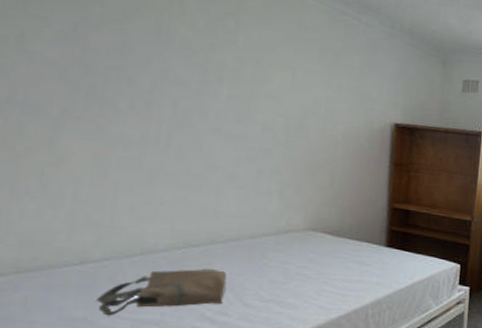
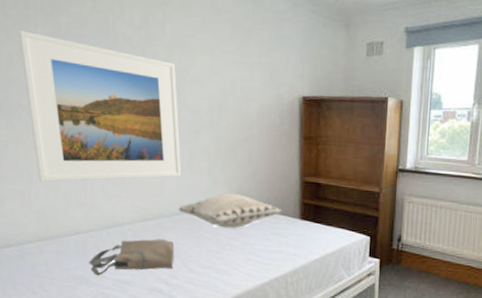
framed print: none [22,12,248,198] -> present [19,30,182,182]
decorative pillow: none [235,217,366,256] -> present [178,193,282,228]

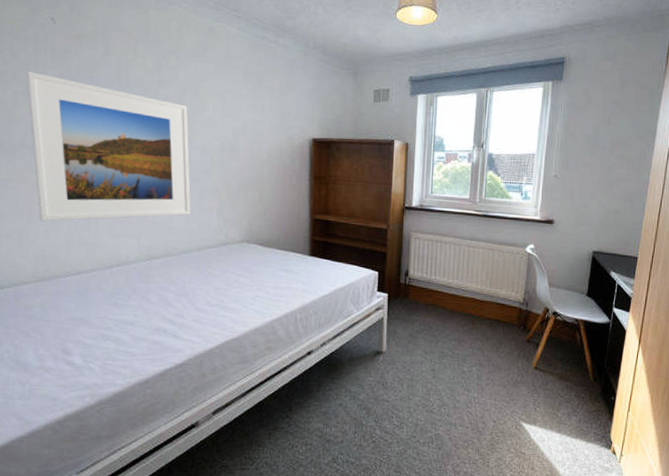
tote bag: present [89,239,175,276] -> none [90,278,182,317]
decorative pillow: present [178,193,282,228] -> none [186,230,292,266]

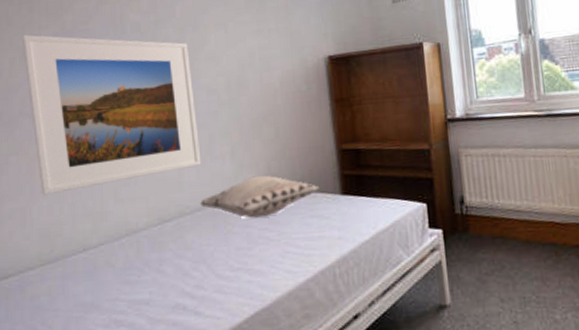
decorative pillow: none [186,230,292,266] -> present [199,175,320,218]

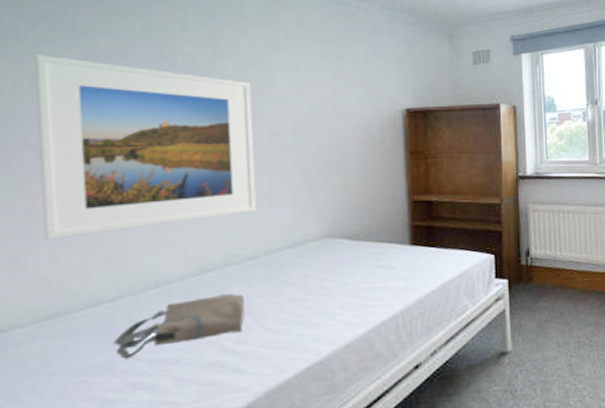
tote bag: none [99,242,199,299] -> present [114,294,245,359]
decorative pillow: present [199,175,320,218] -> none [250,224,388,268]

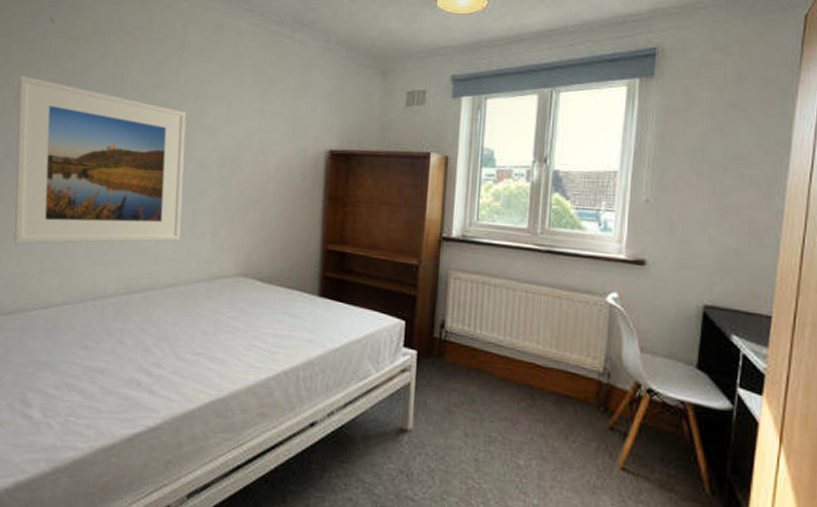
tote bag: present [114,294,245,359] -> none [57,316,163,361]

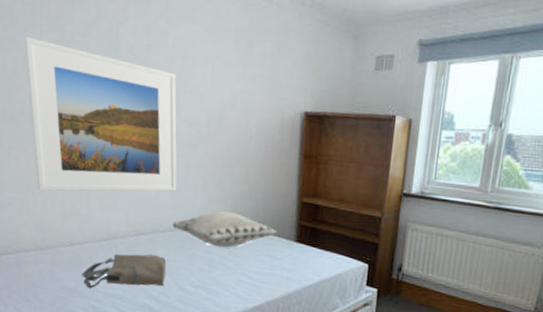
tote bag: none [57,316,163,361] -> present [82,253,167,289]
decorative pillow: none [171,261,298,306] -> present [171,210,278,248]

